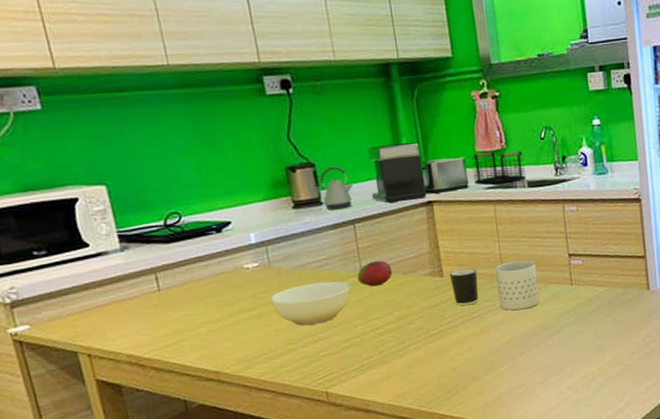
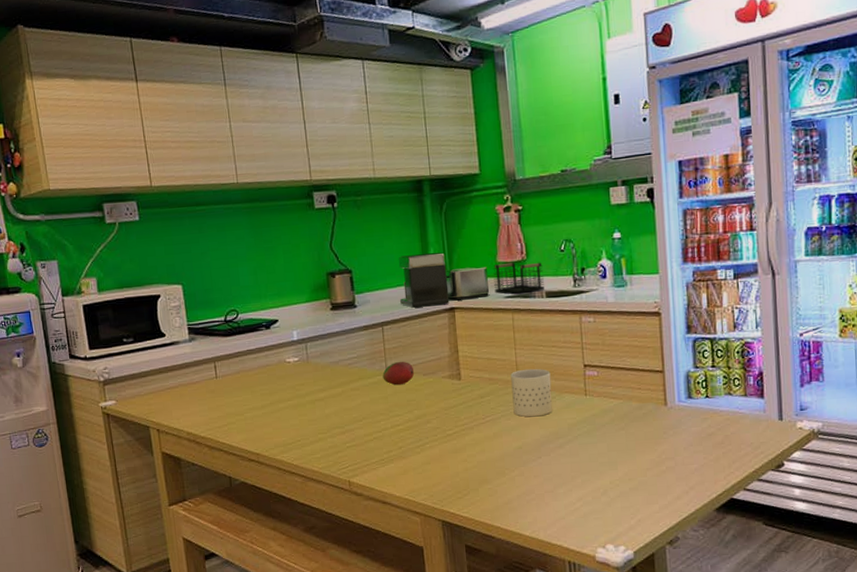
bowl: present [270,281,351,326] -> none [306,378,377,418]
kettle: present [319,166,354,211] -> none [355,273,384,313]
mug: present [449,268,479,306] -> none [466,373,494,410]

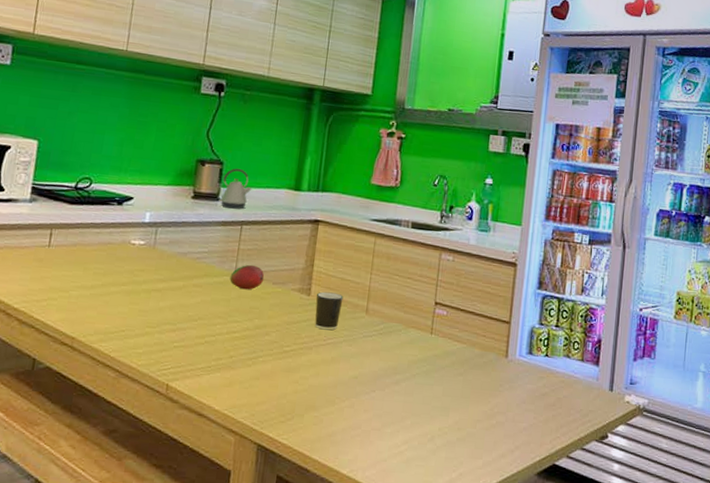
kettle: none [355,273,384,313] -> present [219,168,252,210]
coffee maker: present [398,252,450,309] -> none [266,158,321,216]
toaster: present [446,266,490,301] -> none [315,181,360,216]
mug: none [466,373,494,410] -> present [314,291,344,331]
dish rack: present [493,262,544,295] -> none [362,185,414,221]
mug: present [510,368,553,417] -> none [356,296,401,348]

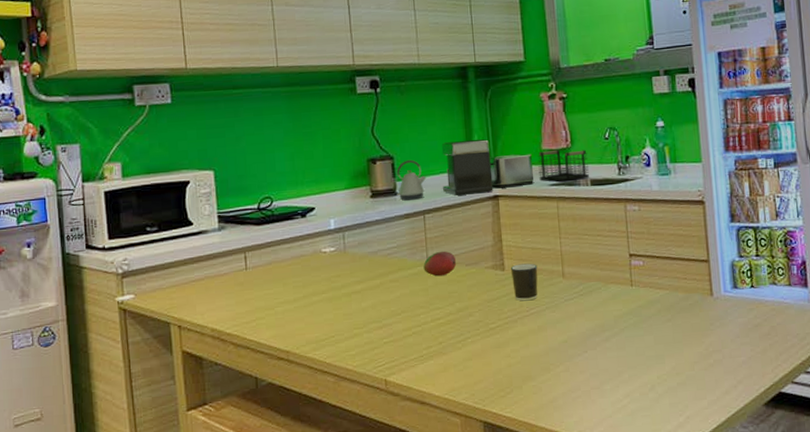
coffee maker: none [266,158,321,216] -> present [441,139,493,196]
toaster: none [315,181,360,216] -> present [490,153,534,189]
dish rack: none [362,185,414,221] -> present [538,149,589,182]

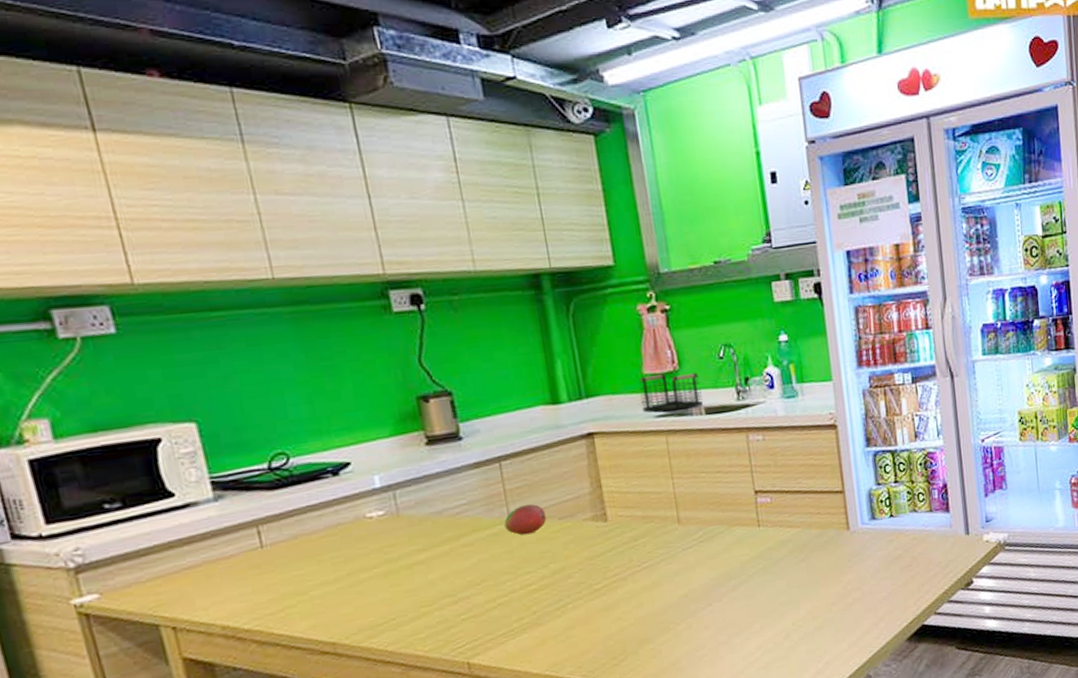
kettle: present [396,159,427,201] -> none [457,394,499,447]
coffee maker: present [441,139,493,196] -> none [514,364,586,437]
toaster: present [490,153,534,189] -> none [579,380,636,425]
mug: present [510,263,538,302] -> none [614,510,650,556]

